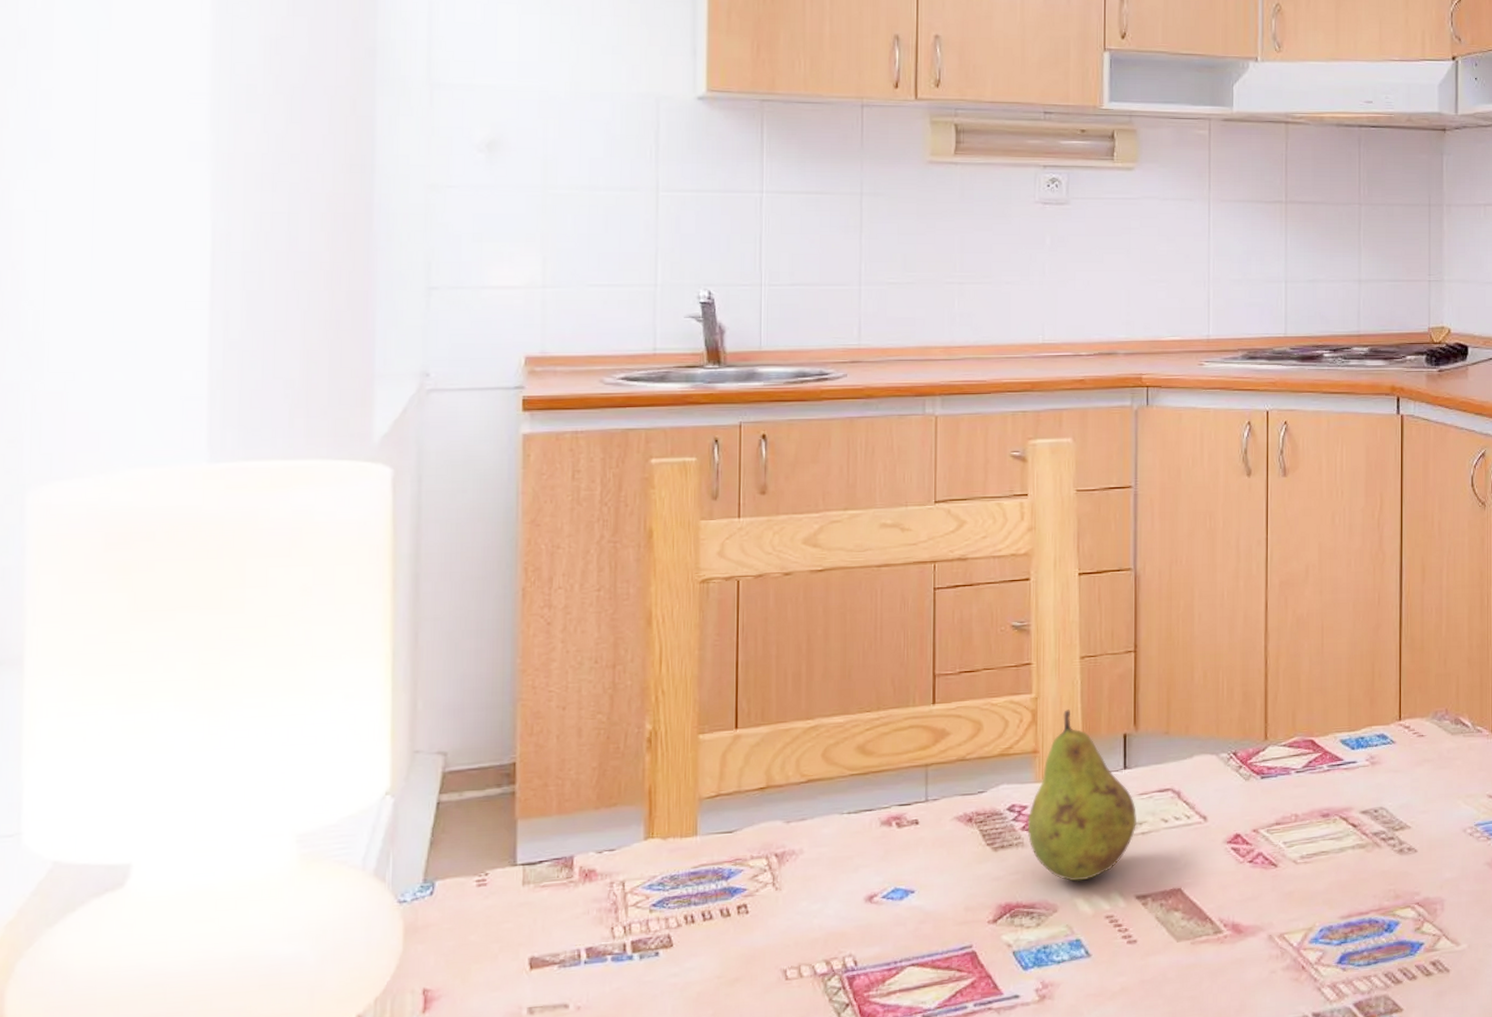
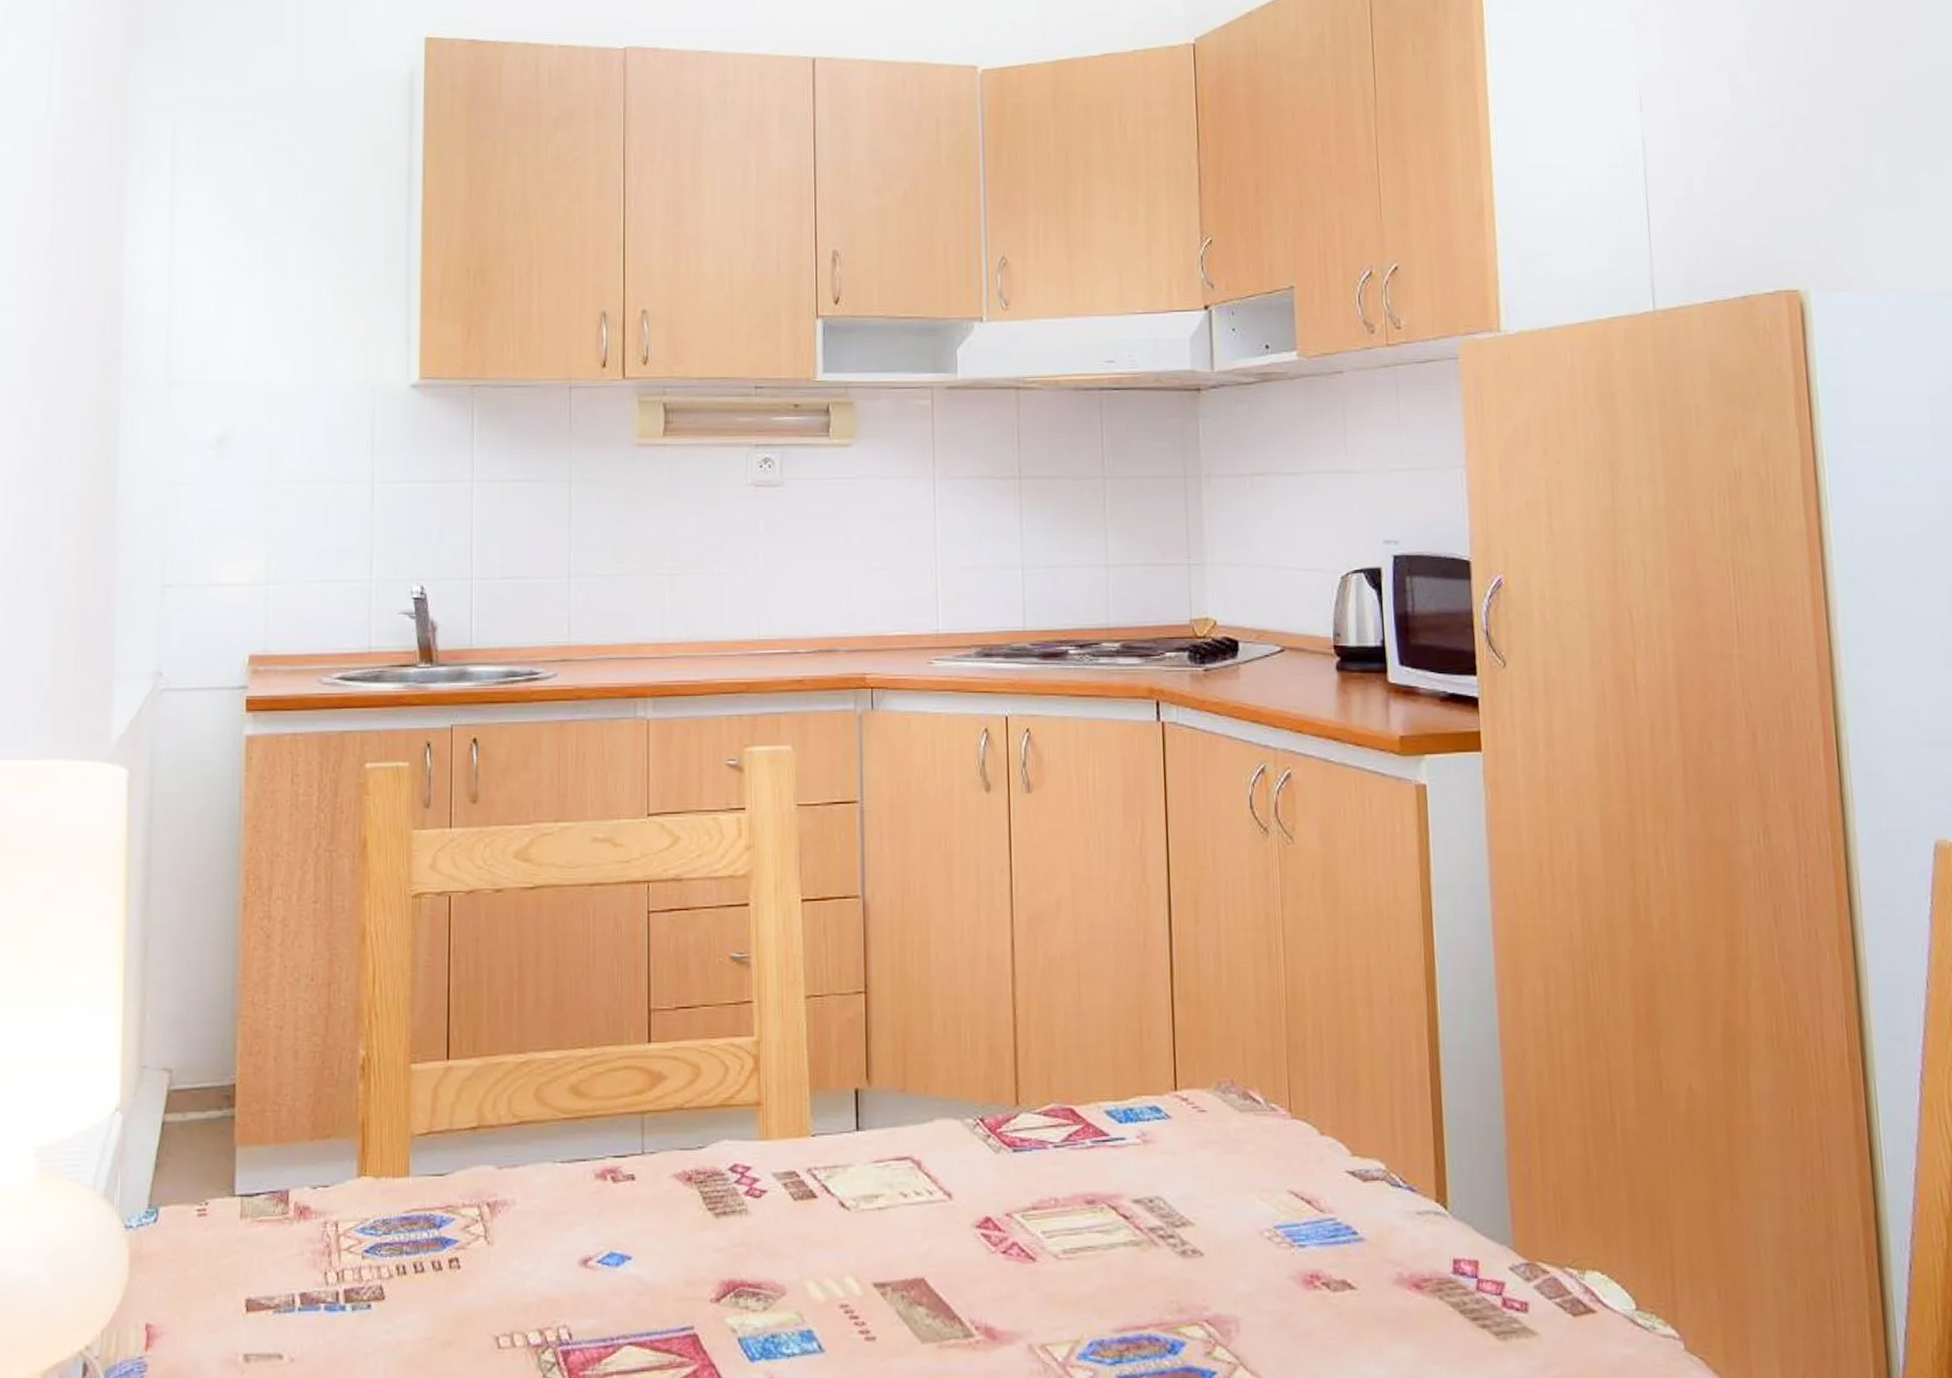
fruit: present [1027,709,1138,881] -> none [751,1057,873,1260]

